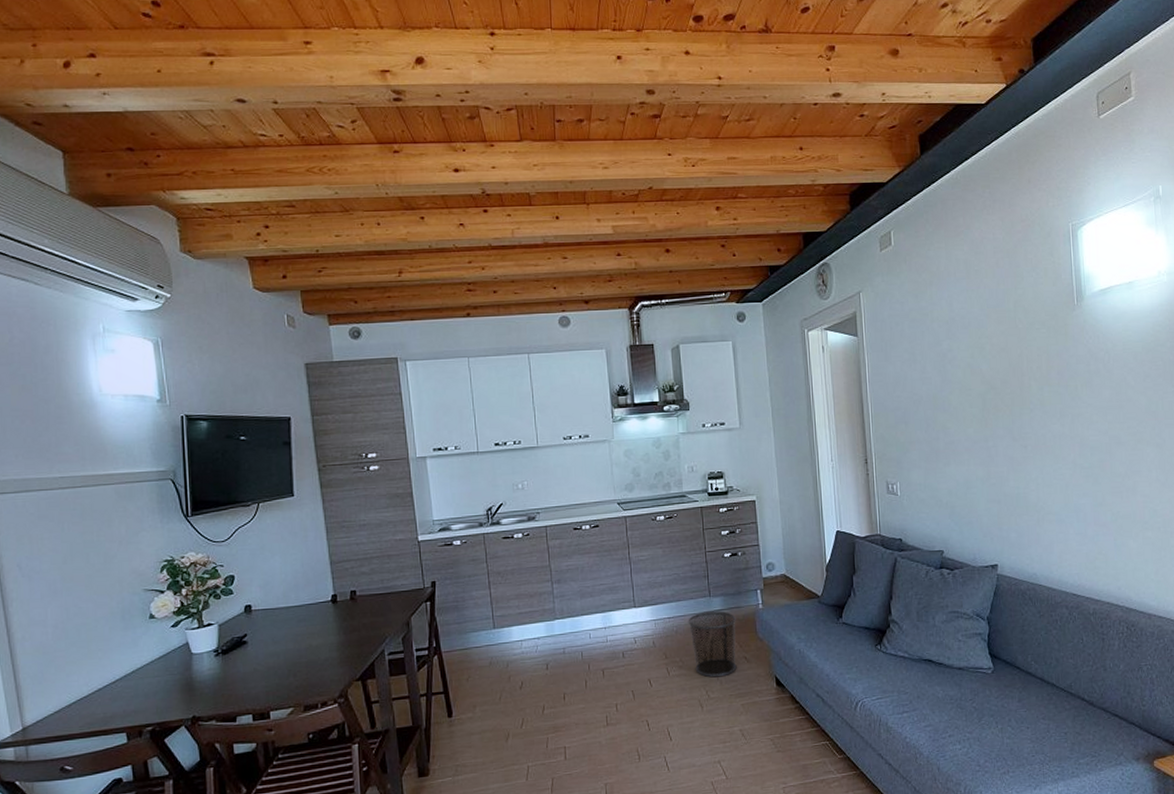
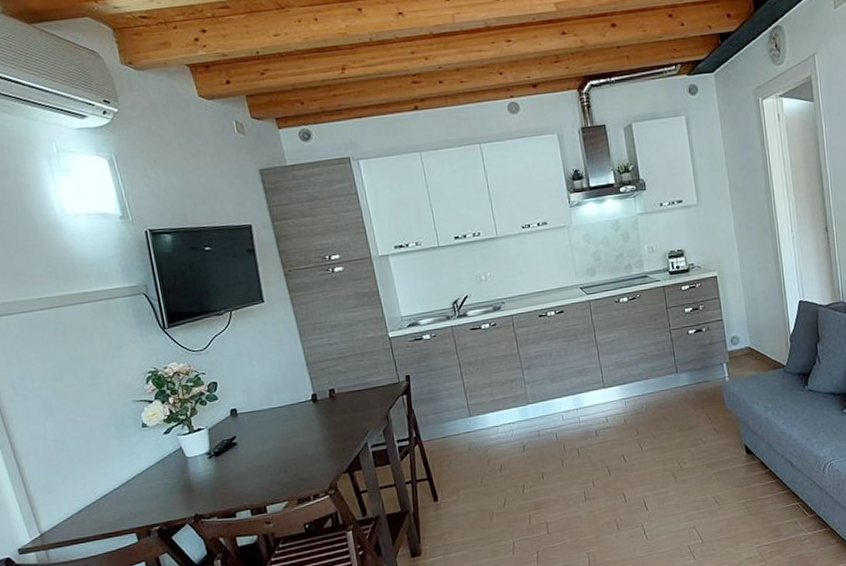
waste bin: present [688,611,737,678] -> none [657,386,707,450]

